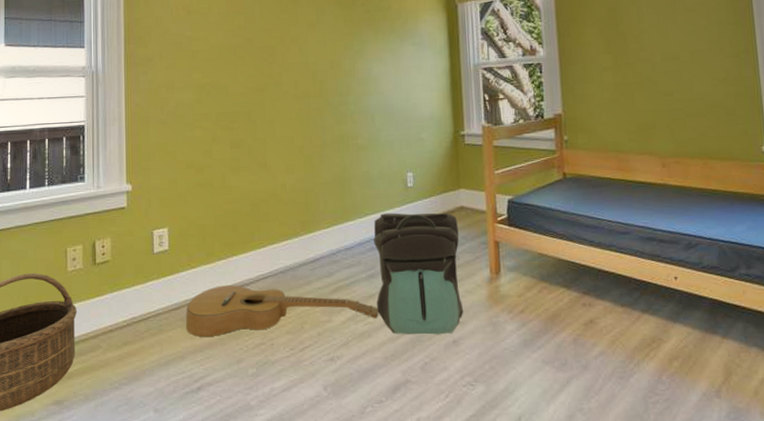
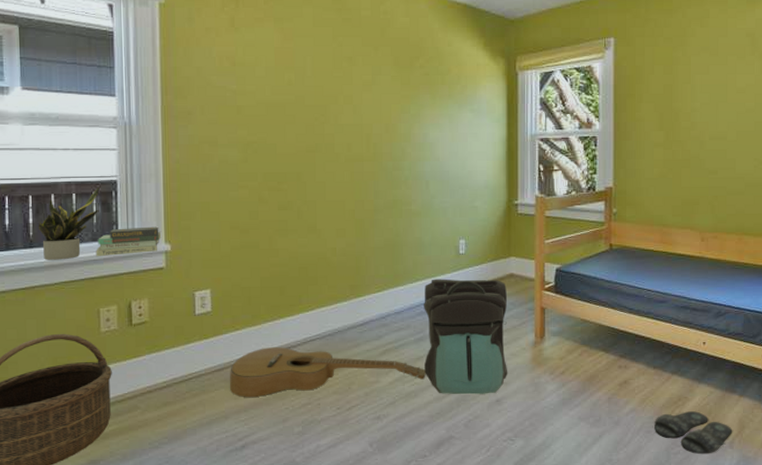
potted plant: none [15,132,69,203] -> present [38,187,100,260]
books: none [65,168,124,199] -> present [96,226,162,257]
slippers: none [627,355,718,404] -> present [654,411,733,454]

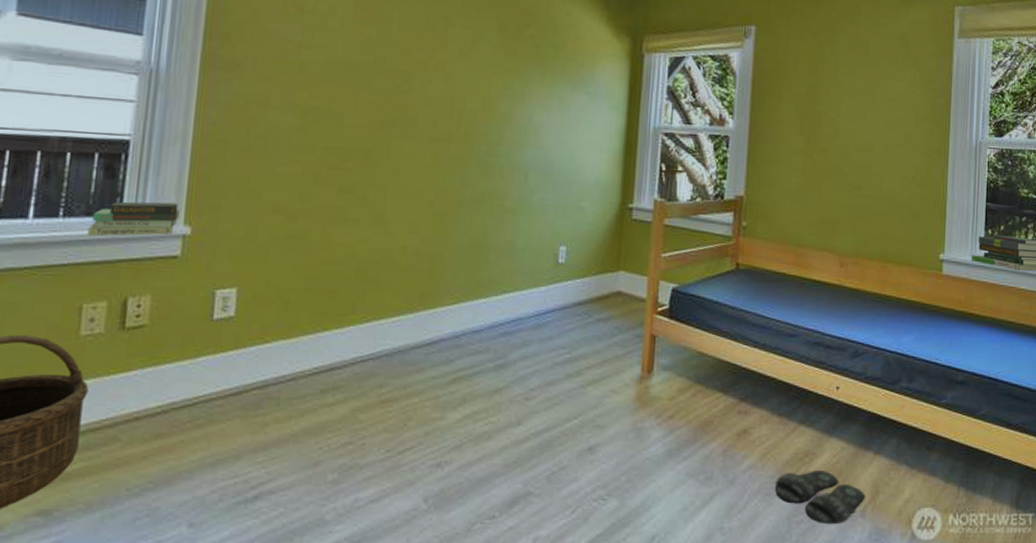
potted plant: present [38,187,100,260] -> none [12,147,105,238]
guitar: present [230,347,426,397] -> none [247,367,504,431]
backpack: present [424,278,508,395] -> none [502,292,612,440]

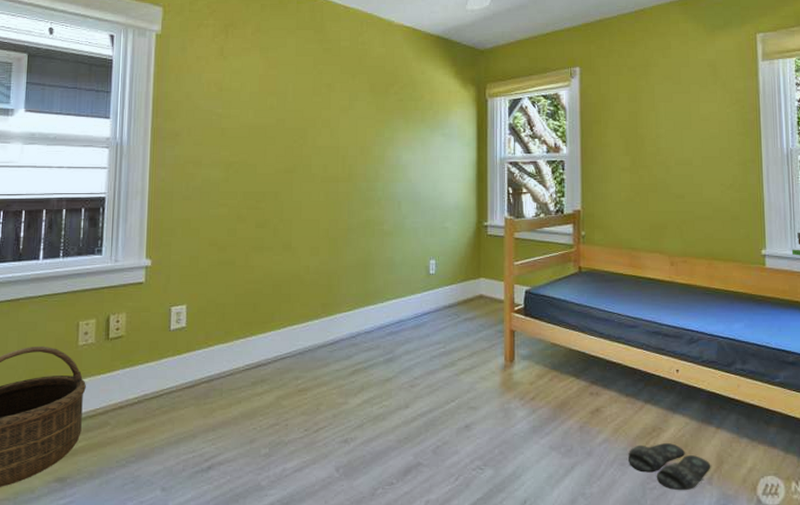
books: present [87,201,181,237] -> none [80,242,144,271]

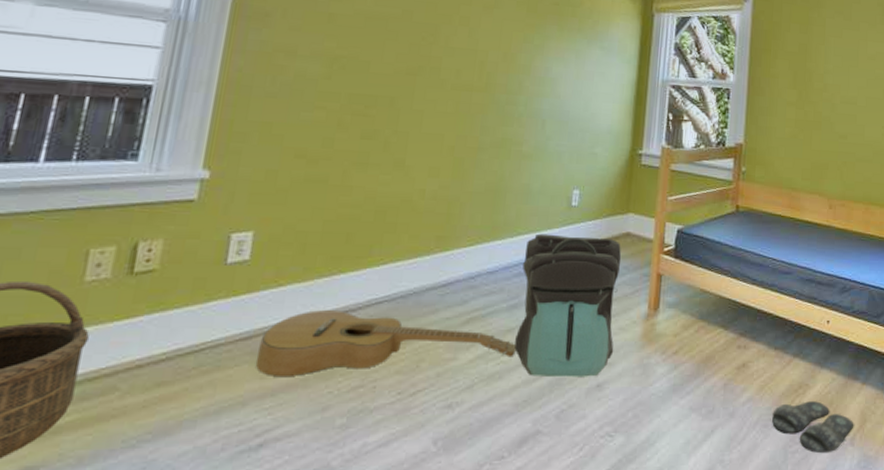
guitar: none [200,365,394,416] -> present [256,310,516,376]
backpack: none [393,298,478,419] -> present [514,233,621,378]

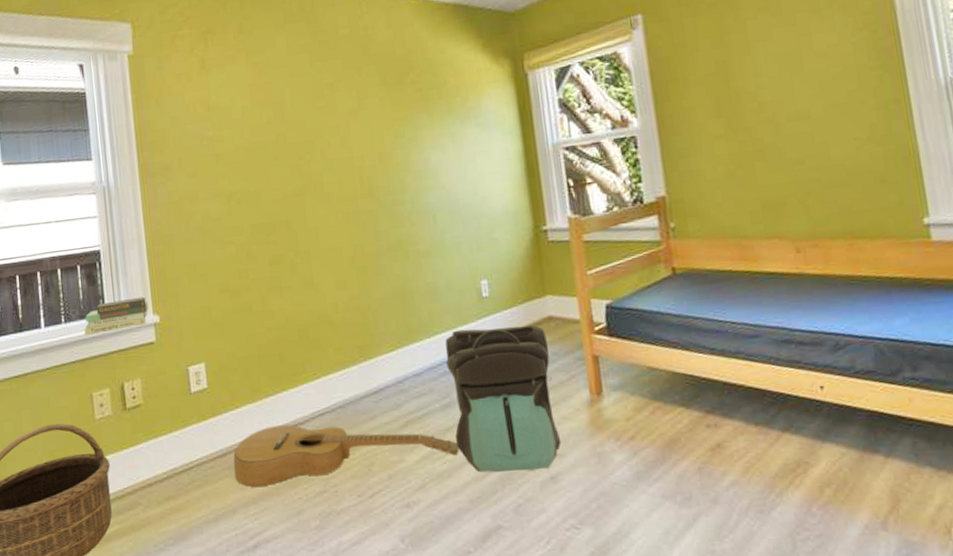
books: none [100,145,201,181] -> present [84,296,150,336]
slippers: present [772,401,854,453] -> none [767,480,883,540]

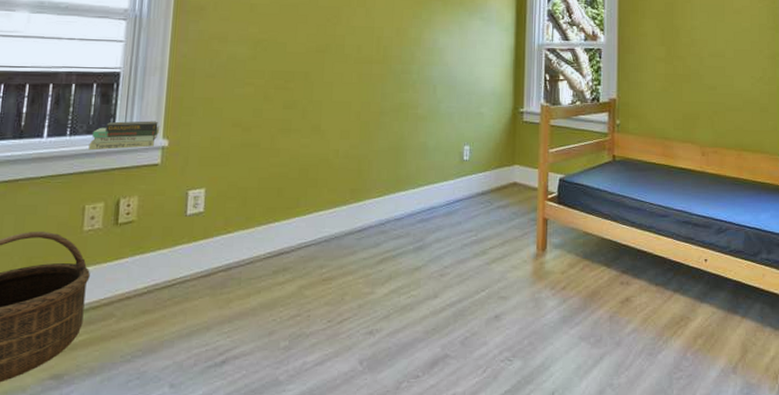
guitar: present [233,424,459,487] -> none [215,252,423,306]
backpack: present [445,325,562,473] -> none [422,185,509,309]

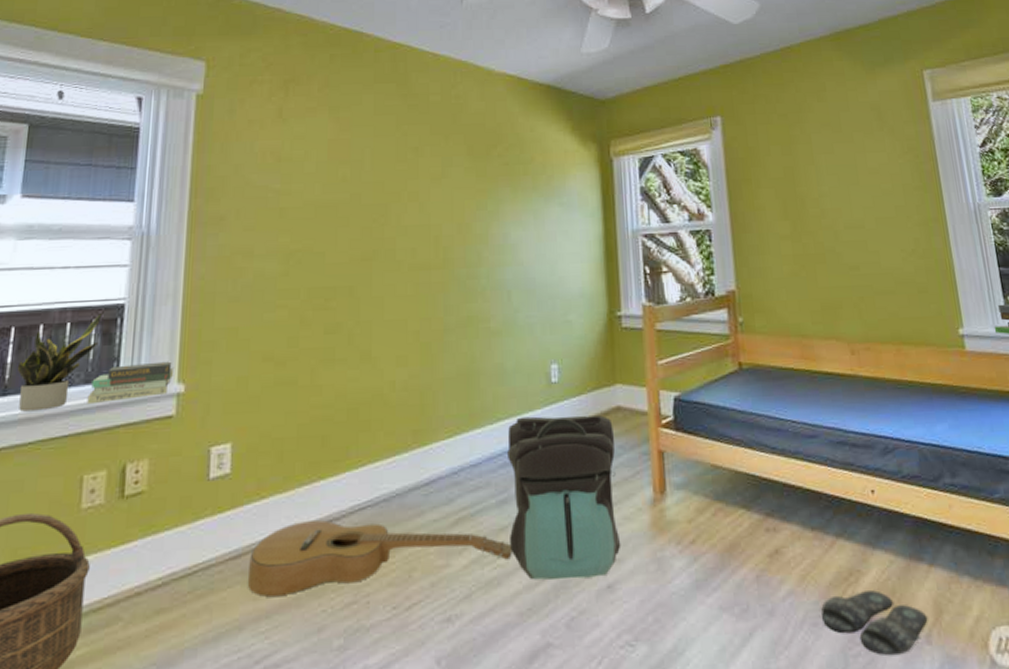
potted plant: none [31,79,102,153] -> present [17,313,102,412]
guitar: none [215,252,423,306] -> present [248,520,512,597]
backpack: none [422,185,509,309] -> present [507,415,621,581]
slippers: none [656,333,736,379] -> present [821,590,928,655]

